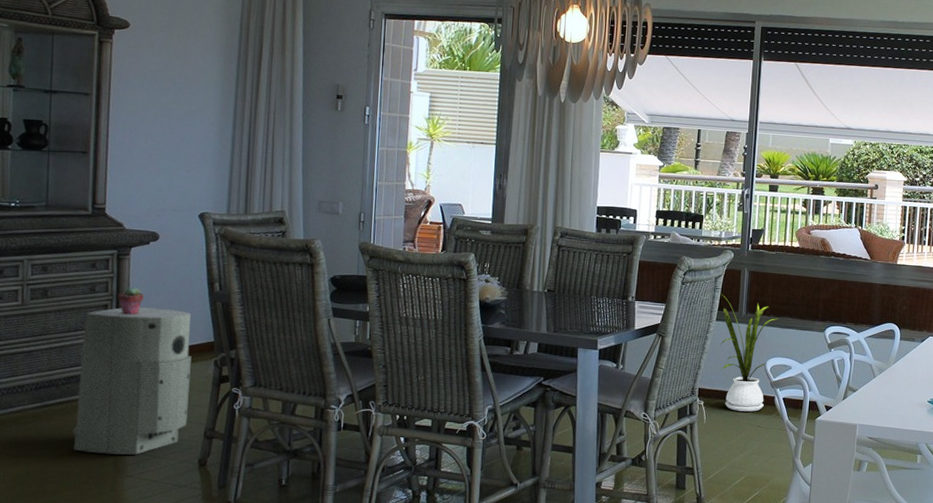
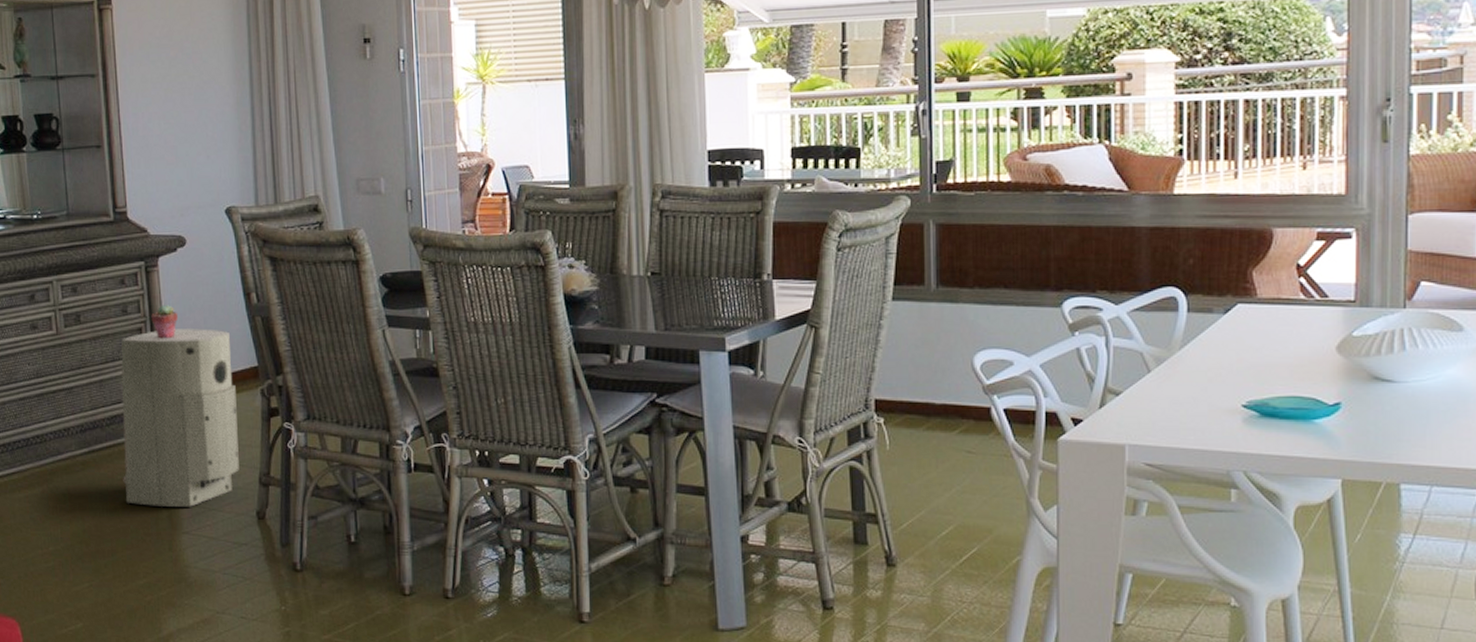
house plant: present [719,293,779,412] -> none [893,259,988,431]

